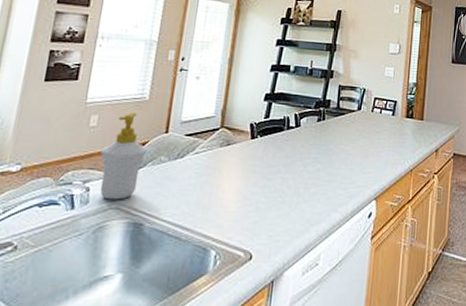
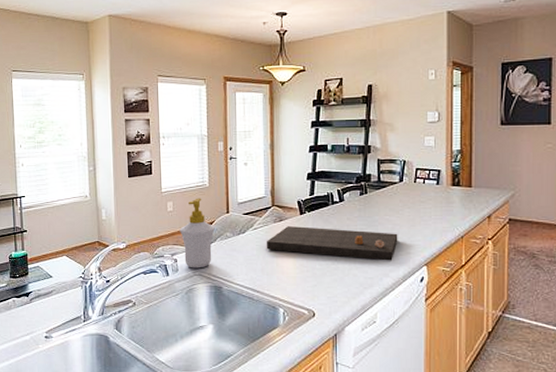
cutting board: none [206,152,351,194] -> present [266,226,398,261]

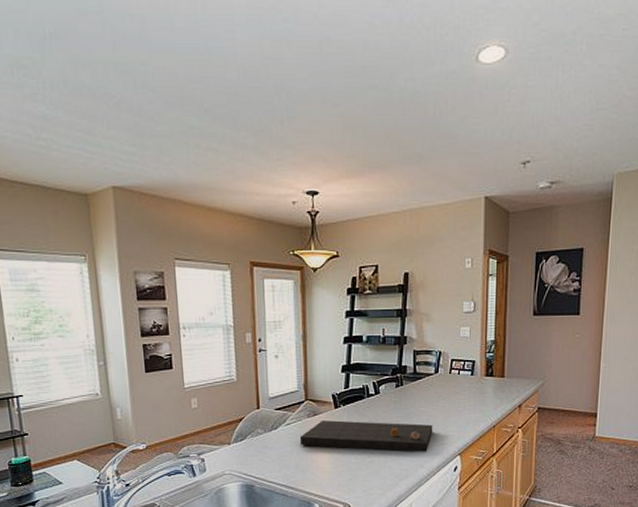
soap bottle: present [180,198,215,269] -> none [206,393,245,468]

